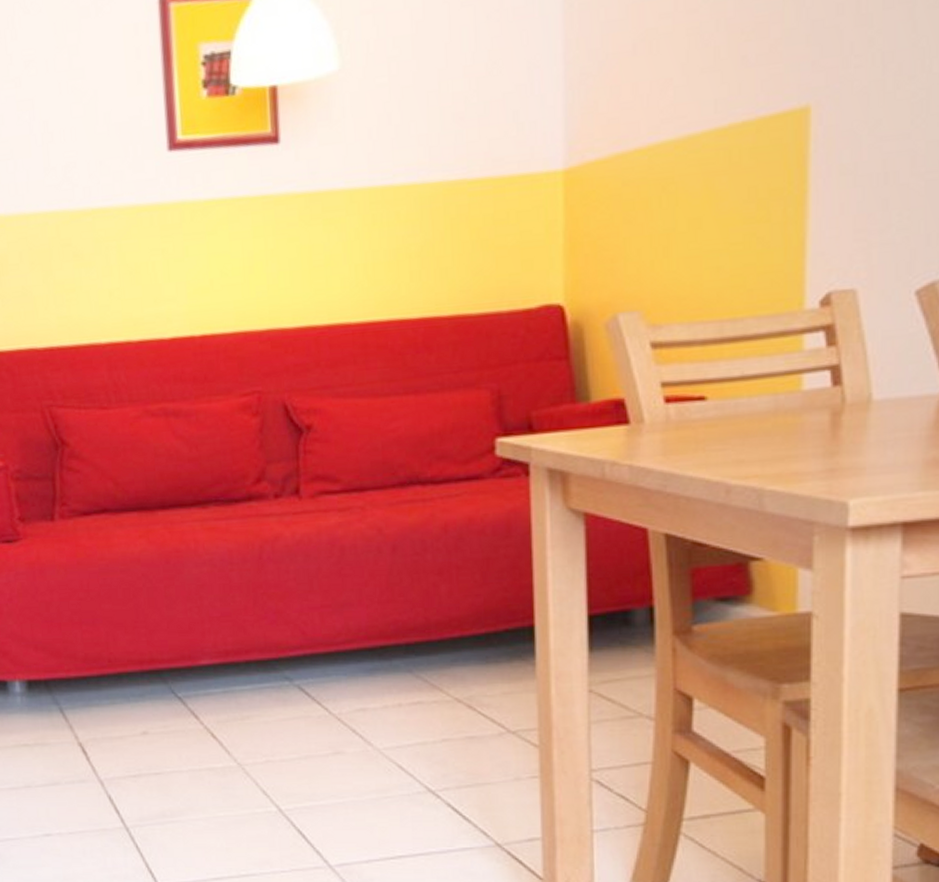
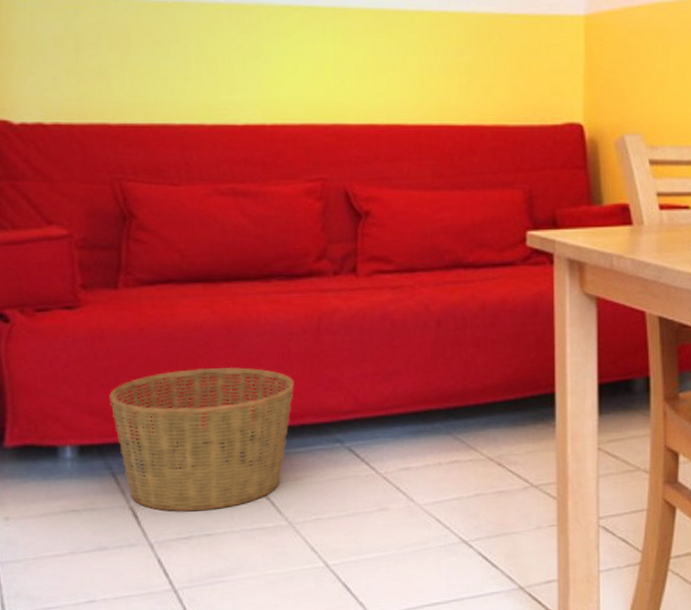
basket: none [52,600,238,749] -> present [109,367,294,512]

